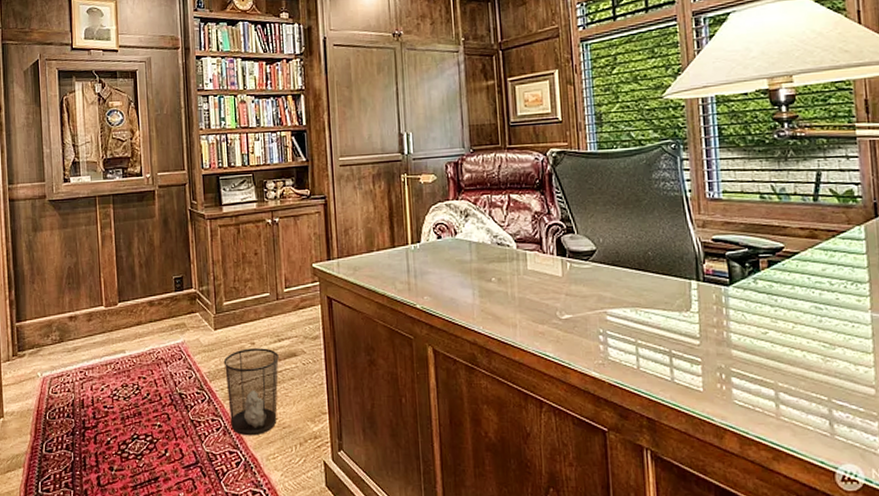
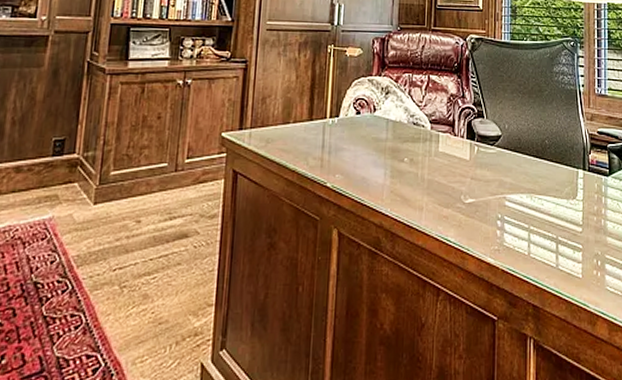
waste bin: present [223,348,279,436] -> none [94,227,167,335]

